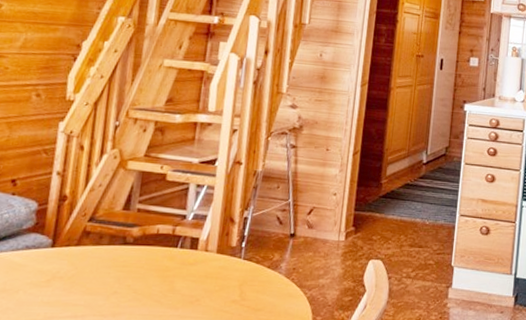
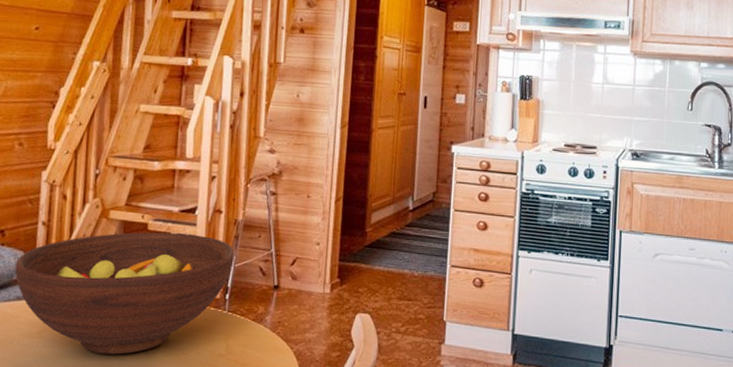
fruit bowl: none [25,182,253,302] -> present [15,232,235,355]

